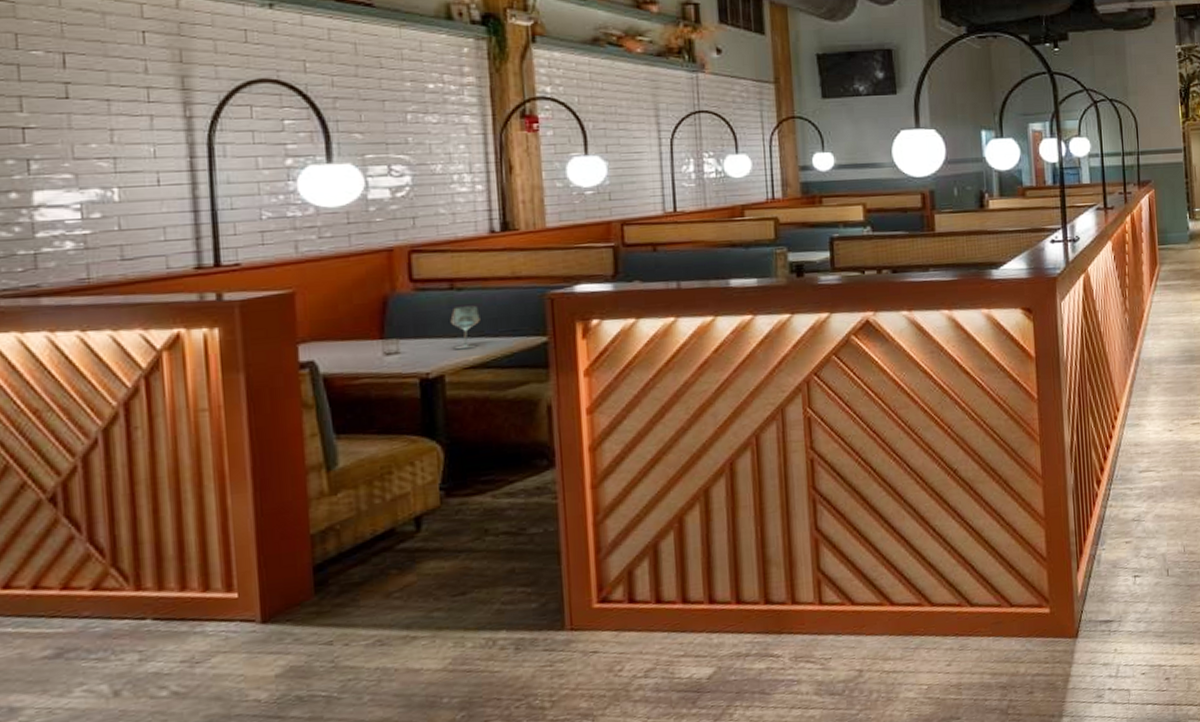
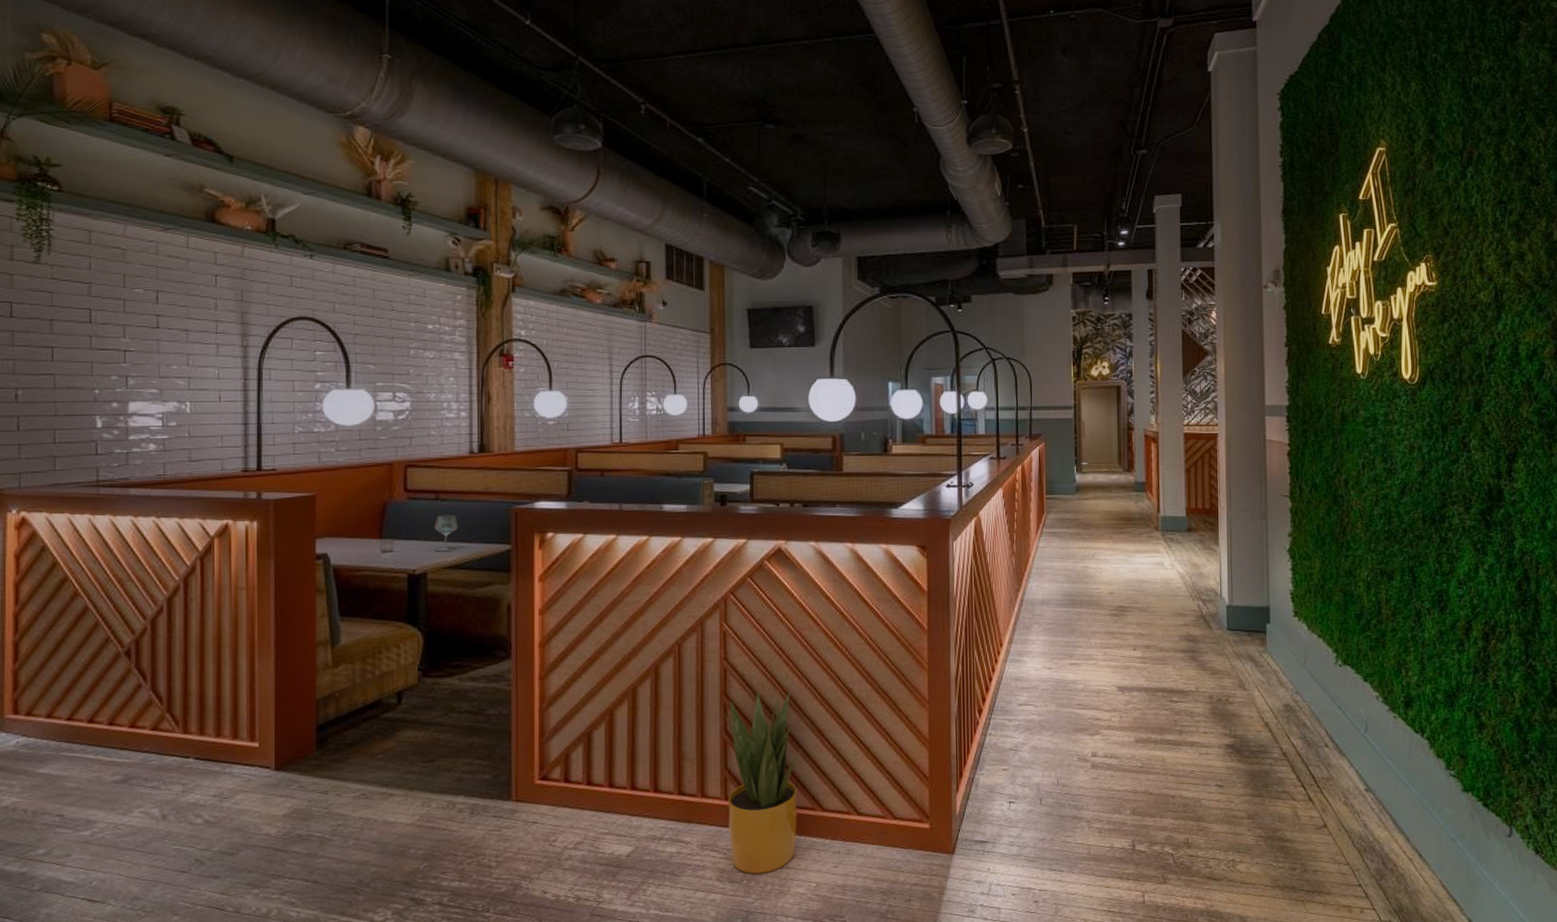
planter: none [812,477,905,683] -> present [723,690,802,874]

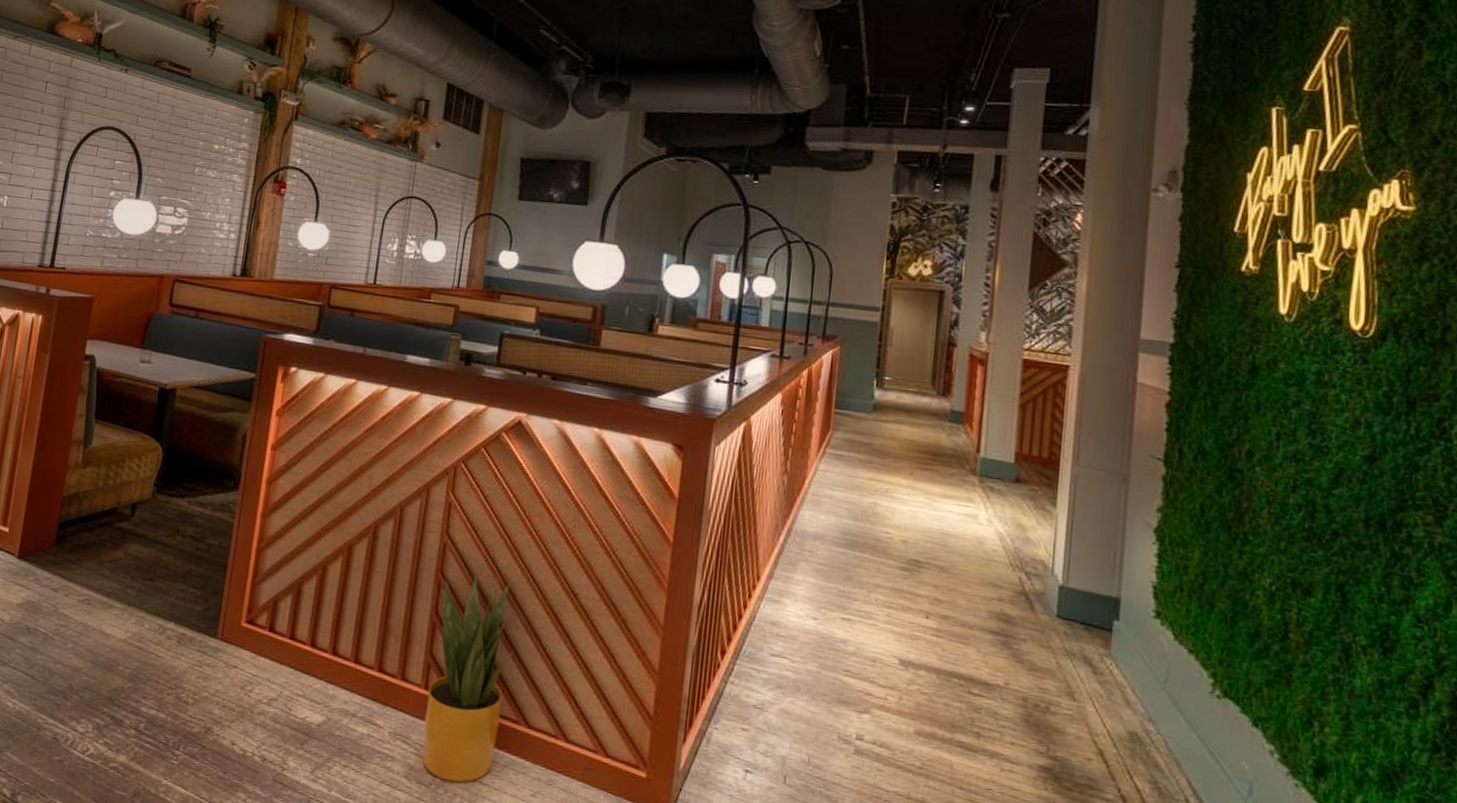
wine glass: present [434,515,458,552] -> none [188,333,212,372]

